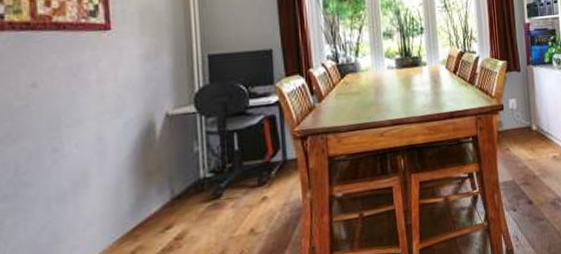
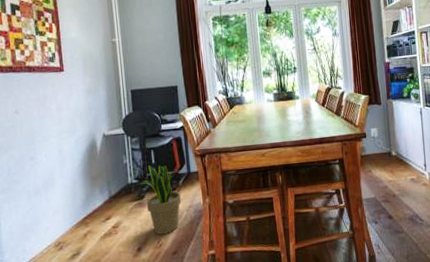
potted plant: none [217,151,273,245] -> present [141,164,181,235]

